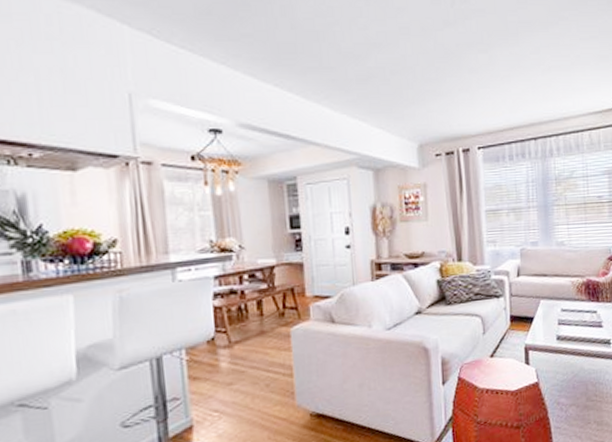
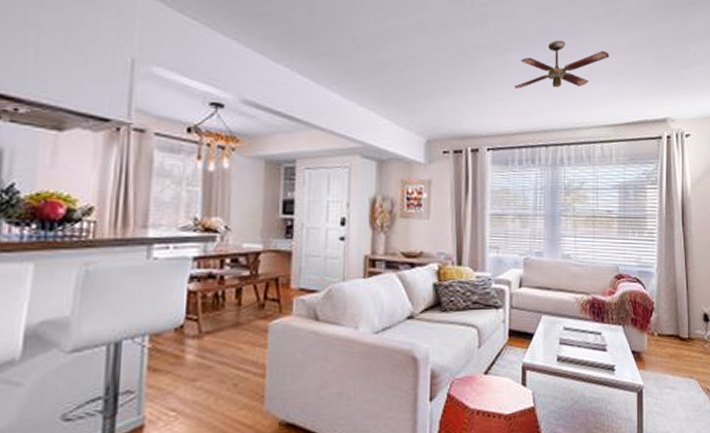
ceiling fan: none [500,30,594,84] -> present [515,40,610,89]

